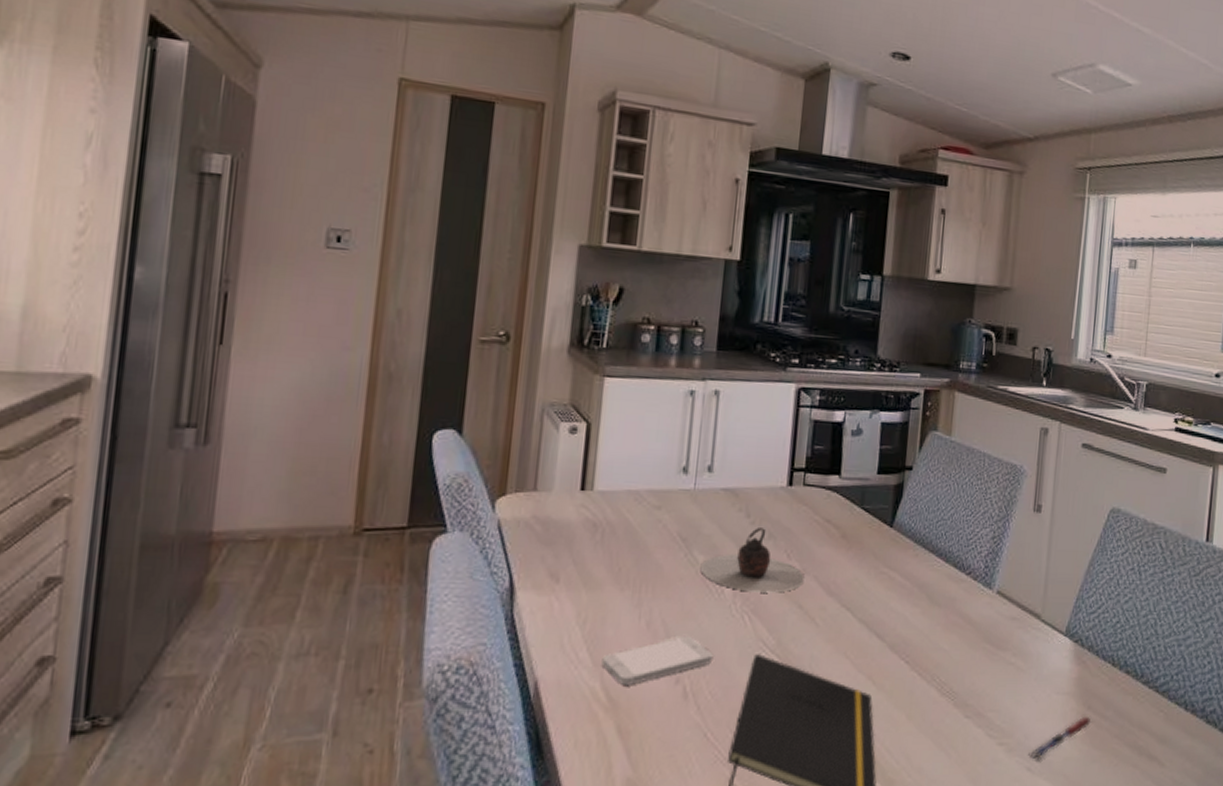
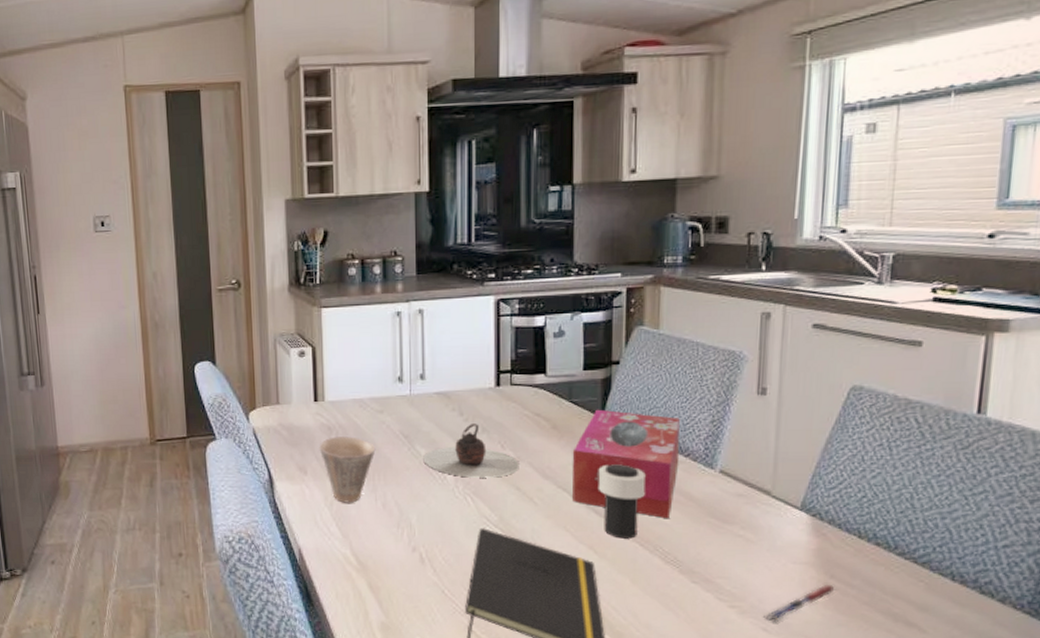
cup: none [578,536,647,621] -> present [319,436,376,503]
smartphone: present [601,635,713,685] -> none [349,514,443,552]
tissue box: none [855,518,964,645] -> present [572,409,680,519]
cup: none [881,581,929,667] -> present [598,464,646,539]

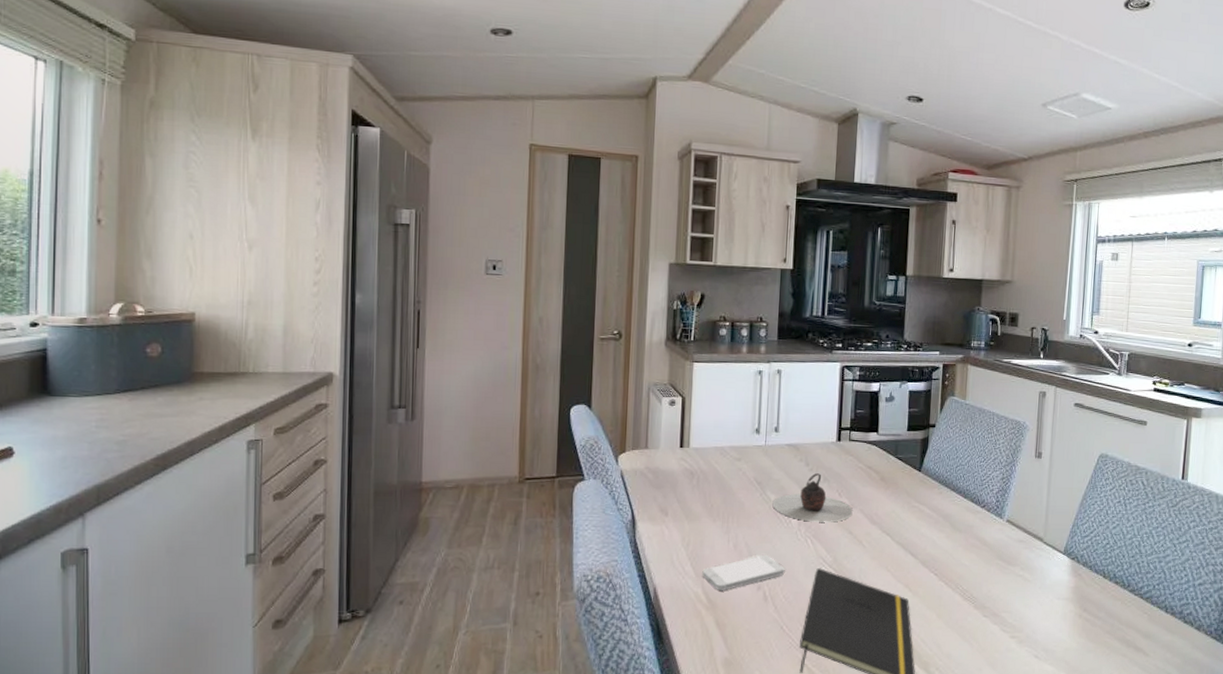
cup: present [319,436,376,503] -> none [681,481,732,544]
smartphone: none [349,514,443,552] -> present [702,554,785,590]
tissue box: present [572,409,680,519] -> none [894,464,979,561]
cup: present [598,464,646,539] -> none [914,513,952,578]
pen: present [764,585,835,622] -> none [1036,617,1087,650]

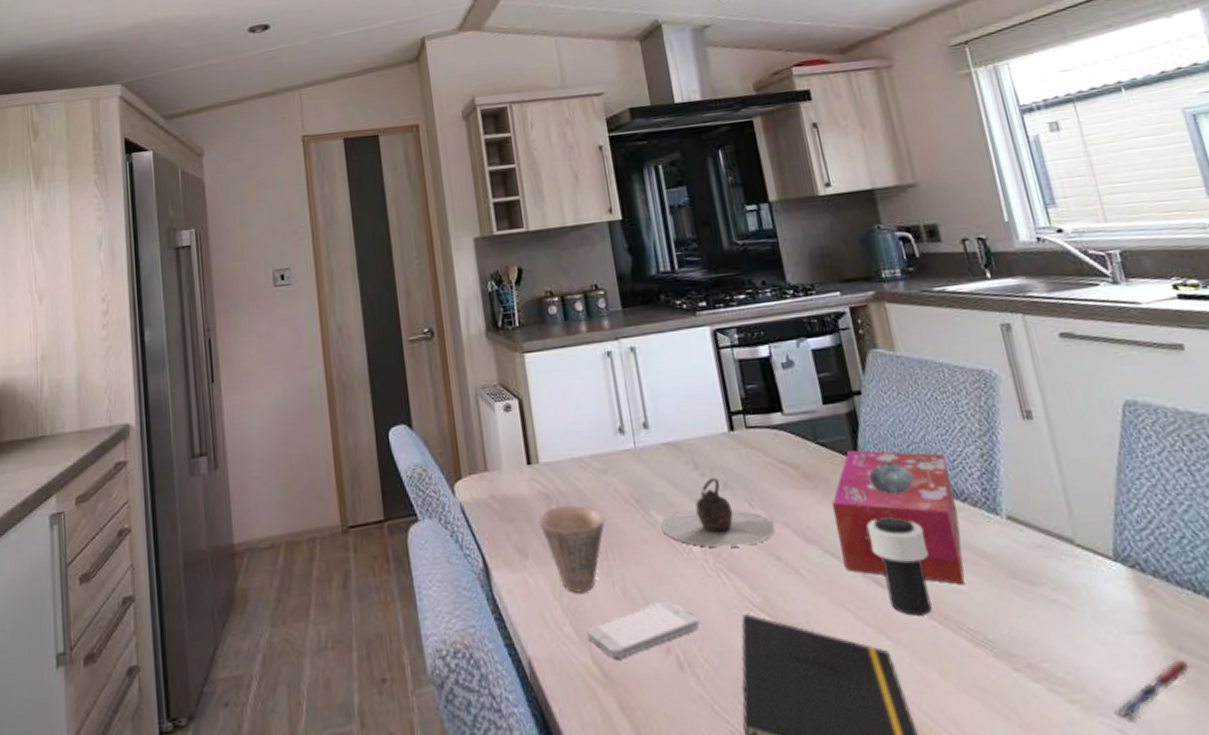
cup: none [681,481,732,544] -> present [538,505,605,593]
tissue box: none [894,464,979,561] -> present [831,450,965,585]
cup: none [914,513,952,578] -> present [866,517,932,616]
pen: none [1036,617,1087,650] -> present [1114,660,1190,719]

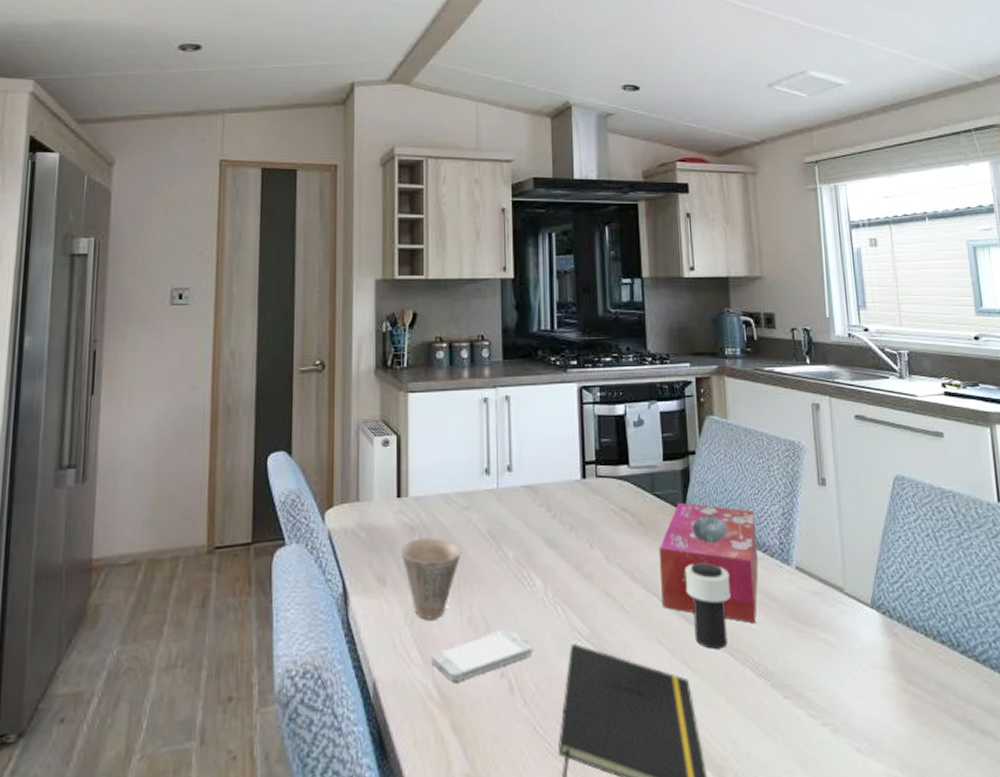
teapot: present [661,478,775,548] -> none [511,520,609,583]
pen: present [1114,660,1190,719] -> none [855,692,915,740]

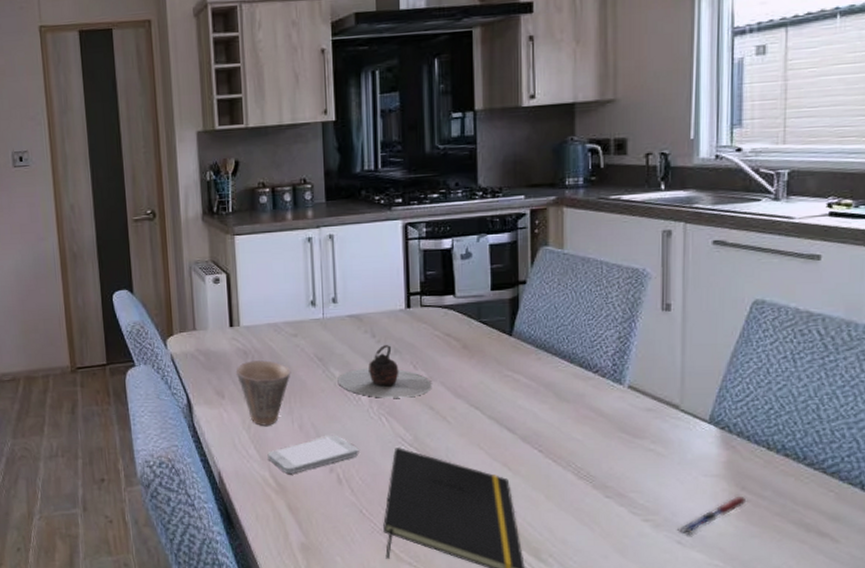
teapot: none [511,520,609,583] -> present [337,345,432,398]
tissue box: present [658,502,758,624] -> none [483,328,587,435]
cup: present [684,563,731,649] -> none [509,382,556,455]
pen: none [855,692,915,740] -> present [678,497,747,535]

